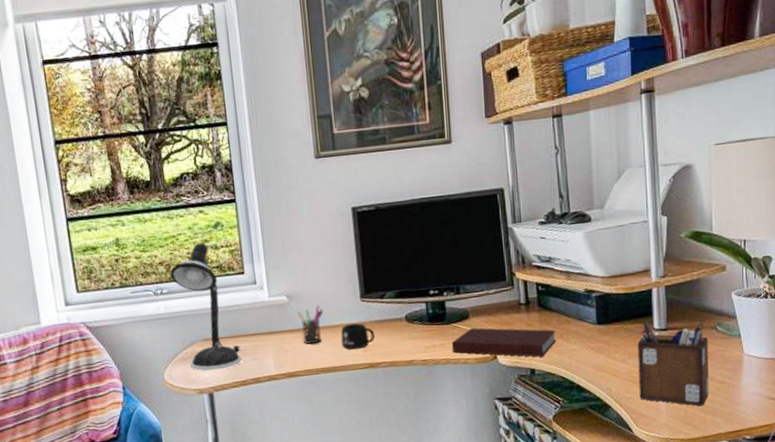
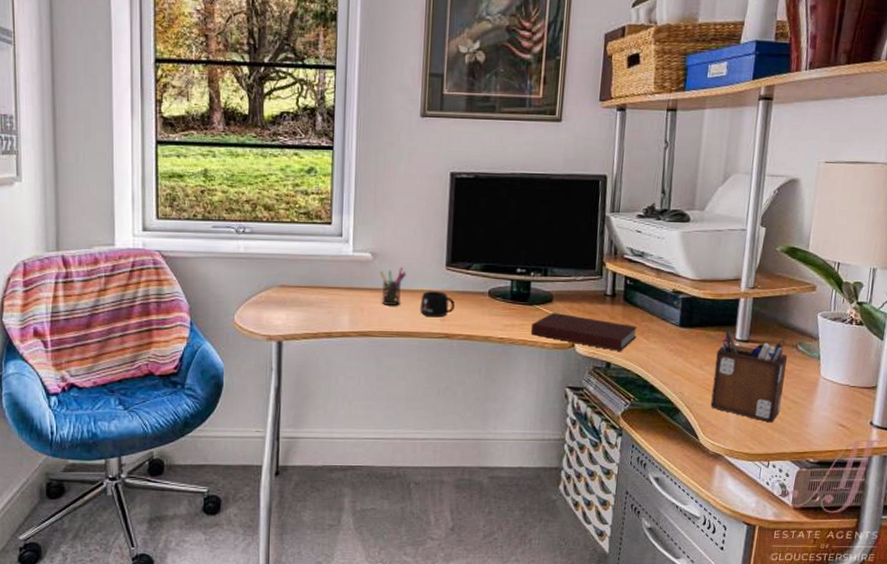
desk lamp: present [169,242,242,372] -> none [255,186,317,319]

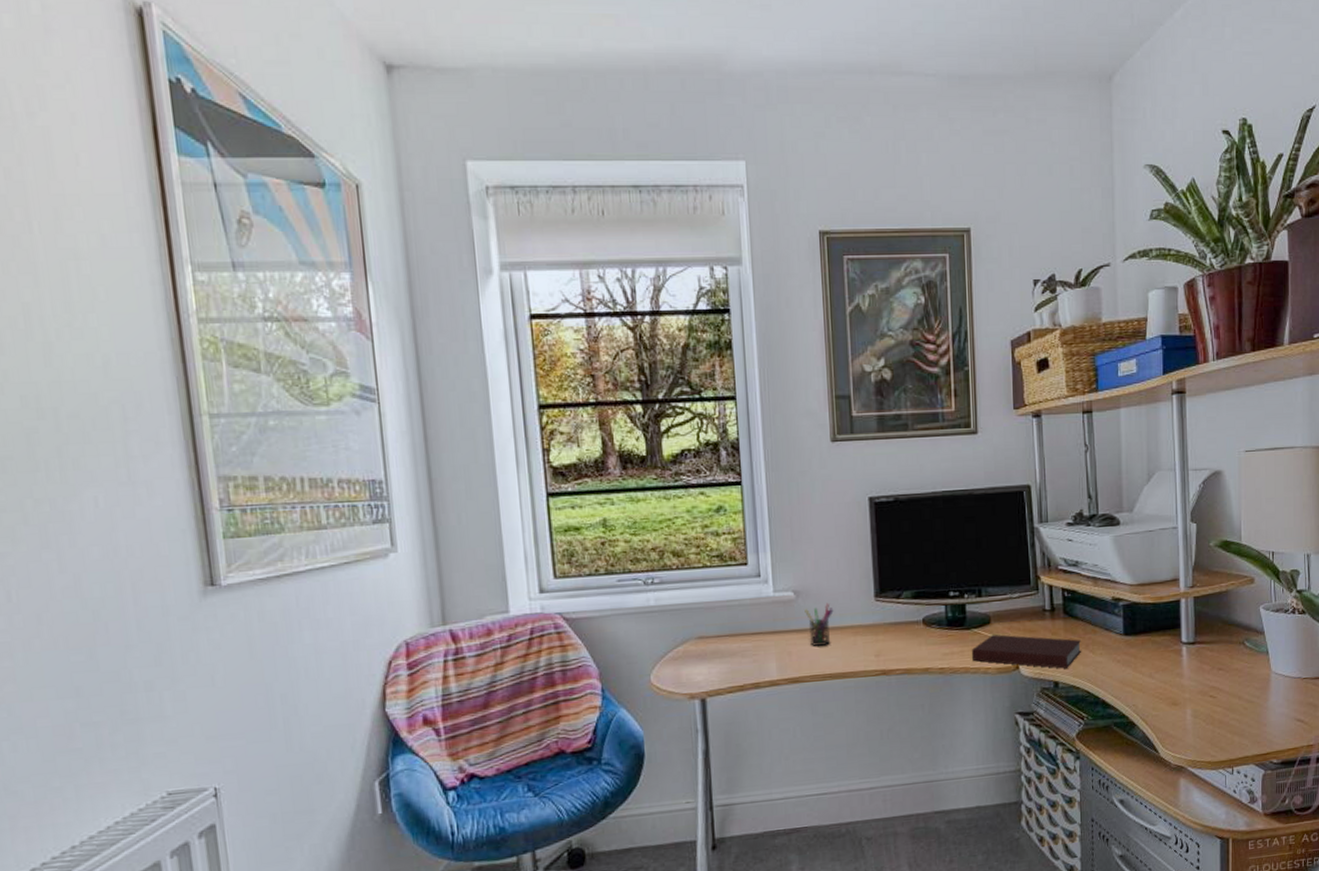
mug: present [420,291,456,318] -> none [851,625,890,654]
desk organizer: present [710,327,787,423] -> none [1165,630,1236,727]

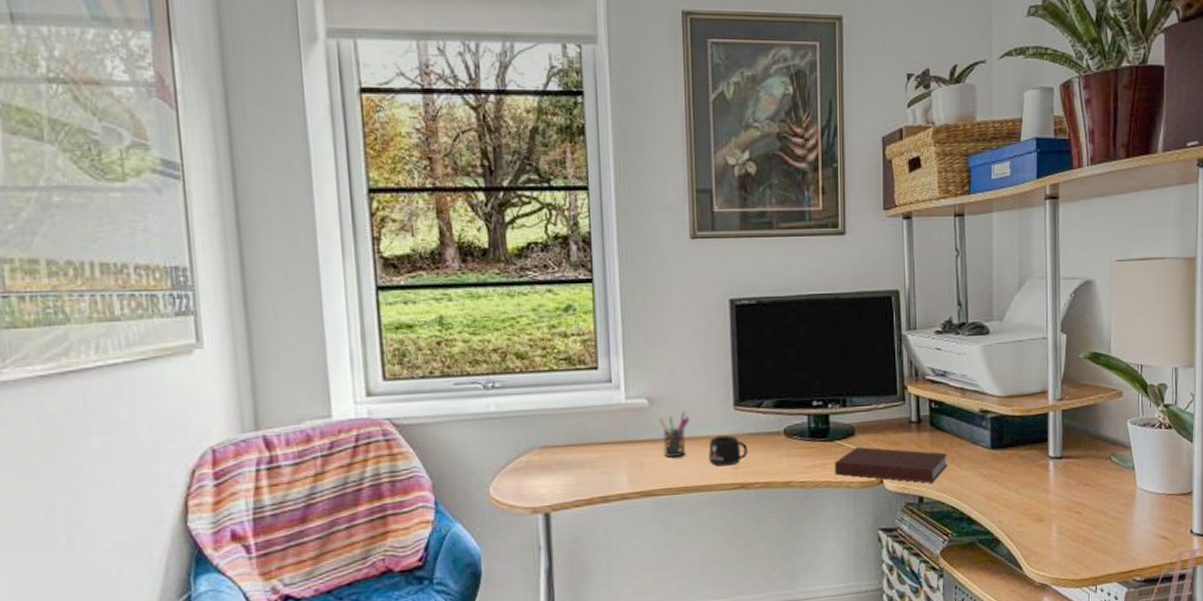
mug: none [851,625,890,654] -> present [708,435,749,466]

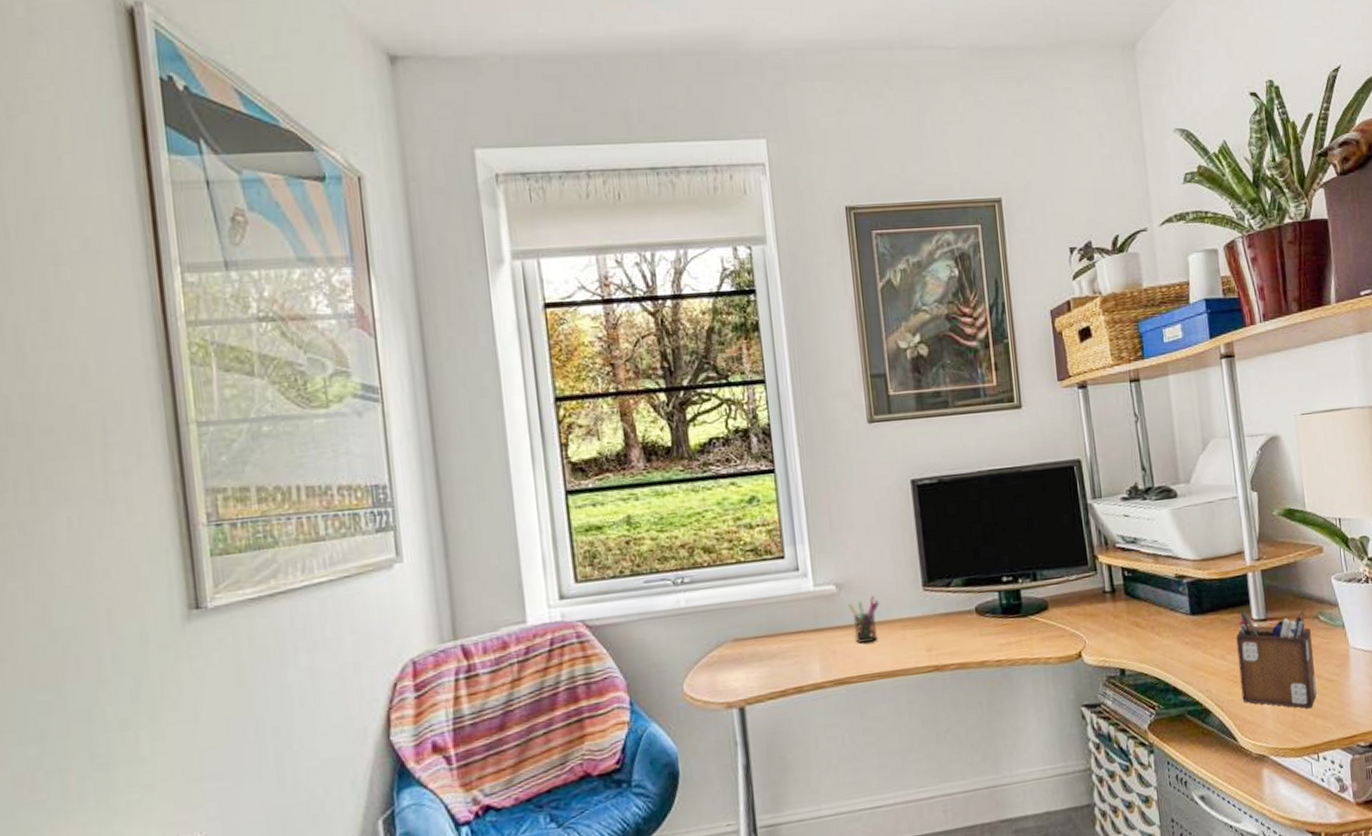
mug: present [708,435,749,466] -> none [900,617,941,649]
notebook: present [834,446,948,483] -> none [1029,620,1148,655]
desk organizer: none [1031,444,1102,544] -> present [1236,607,1317,709]

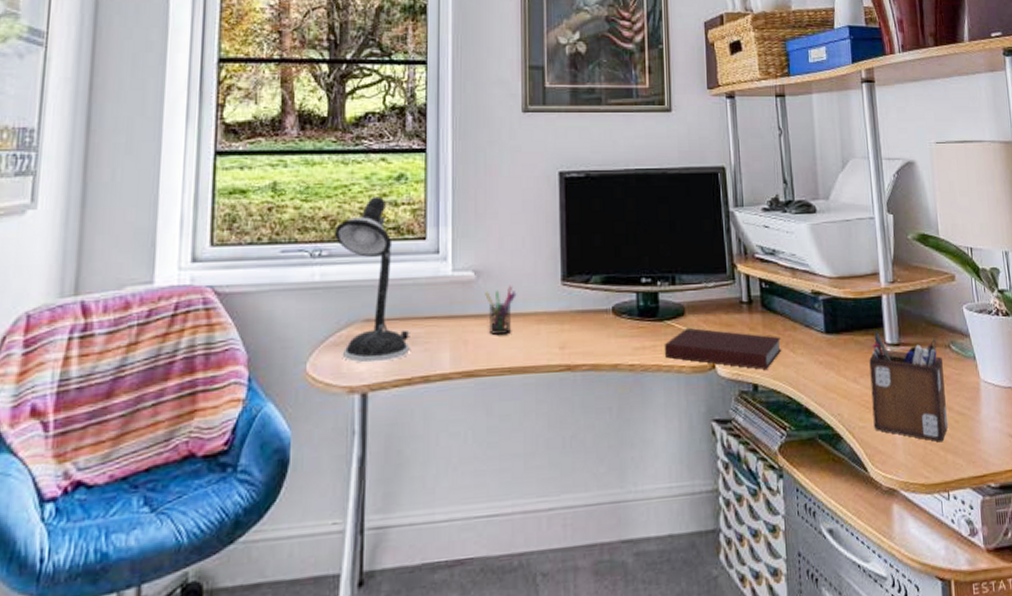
desk lamp: none [693,520,781,680] -> present [334,197,410,363]
notebook: none [1029,620,1148,655] -> present [664,327,782,370]

